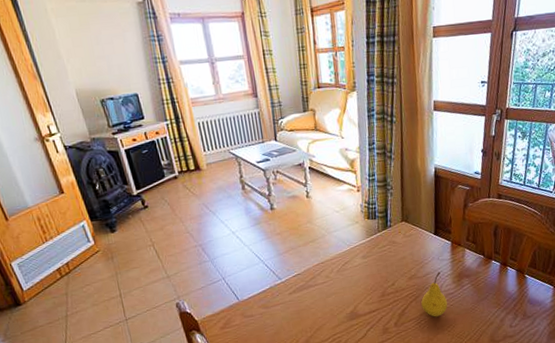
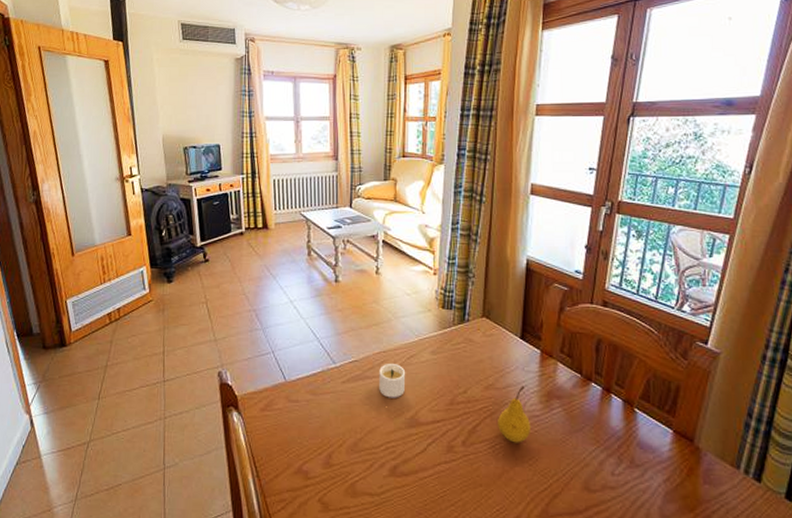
candle: none [320,271,343,300] -> present [379,364,406,398]

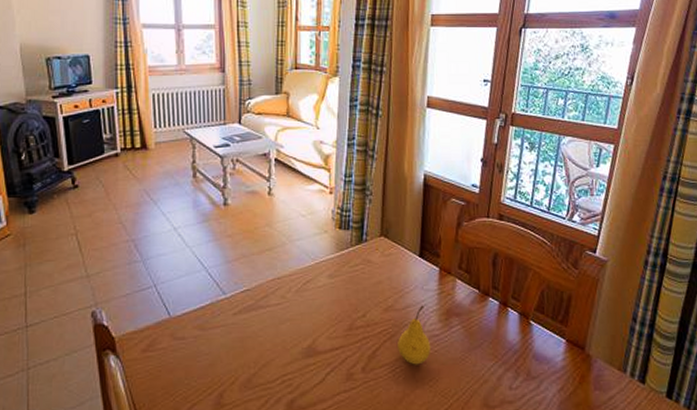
candle: present [379,364,406,398] -> none [273,291,302,328]

